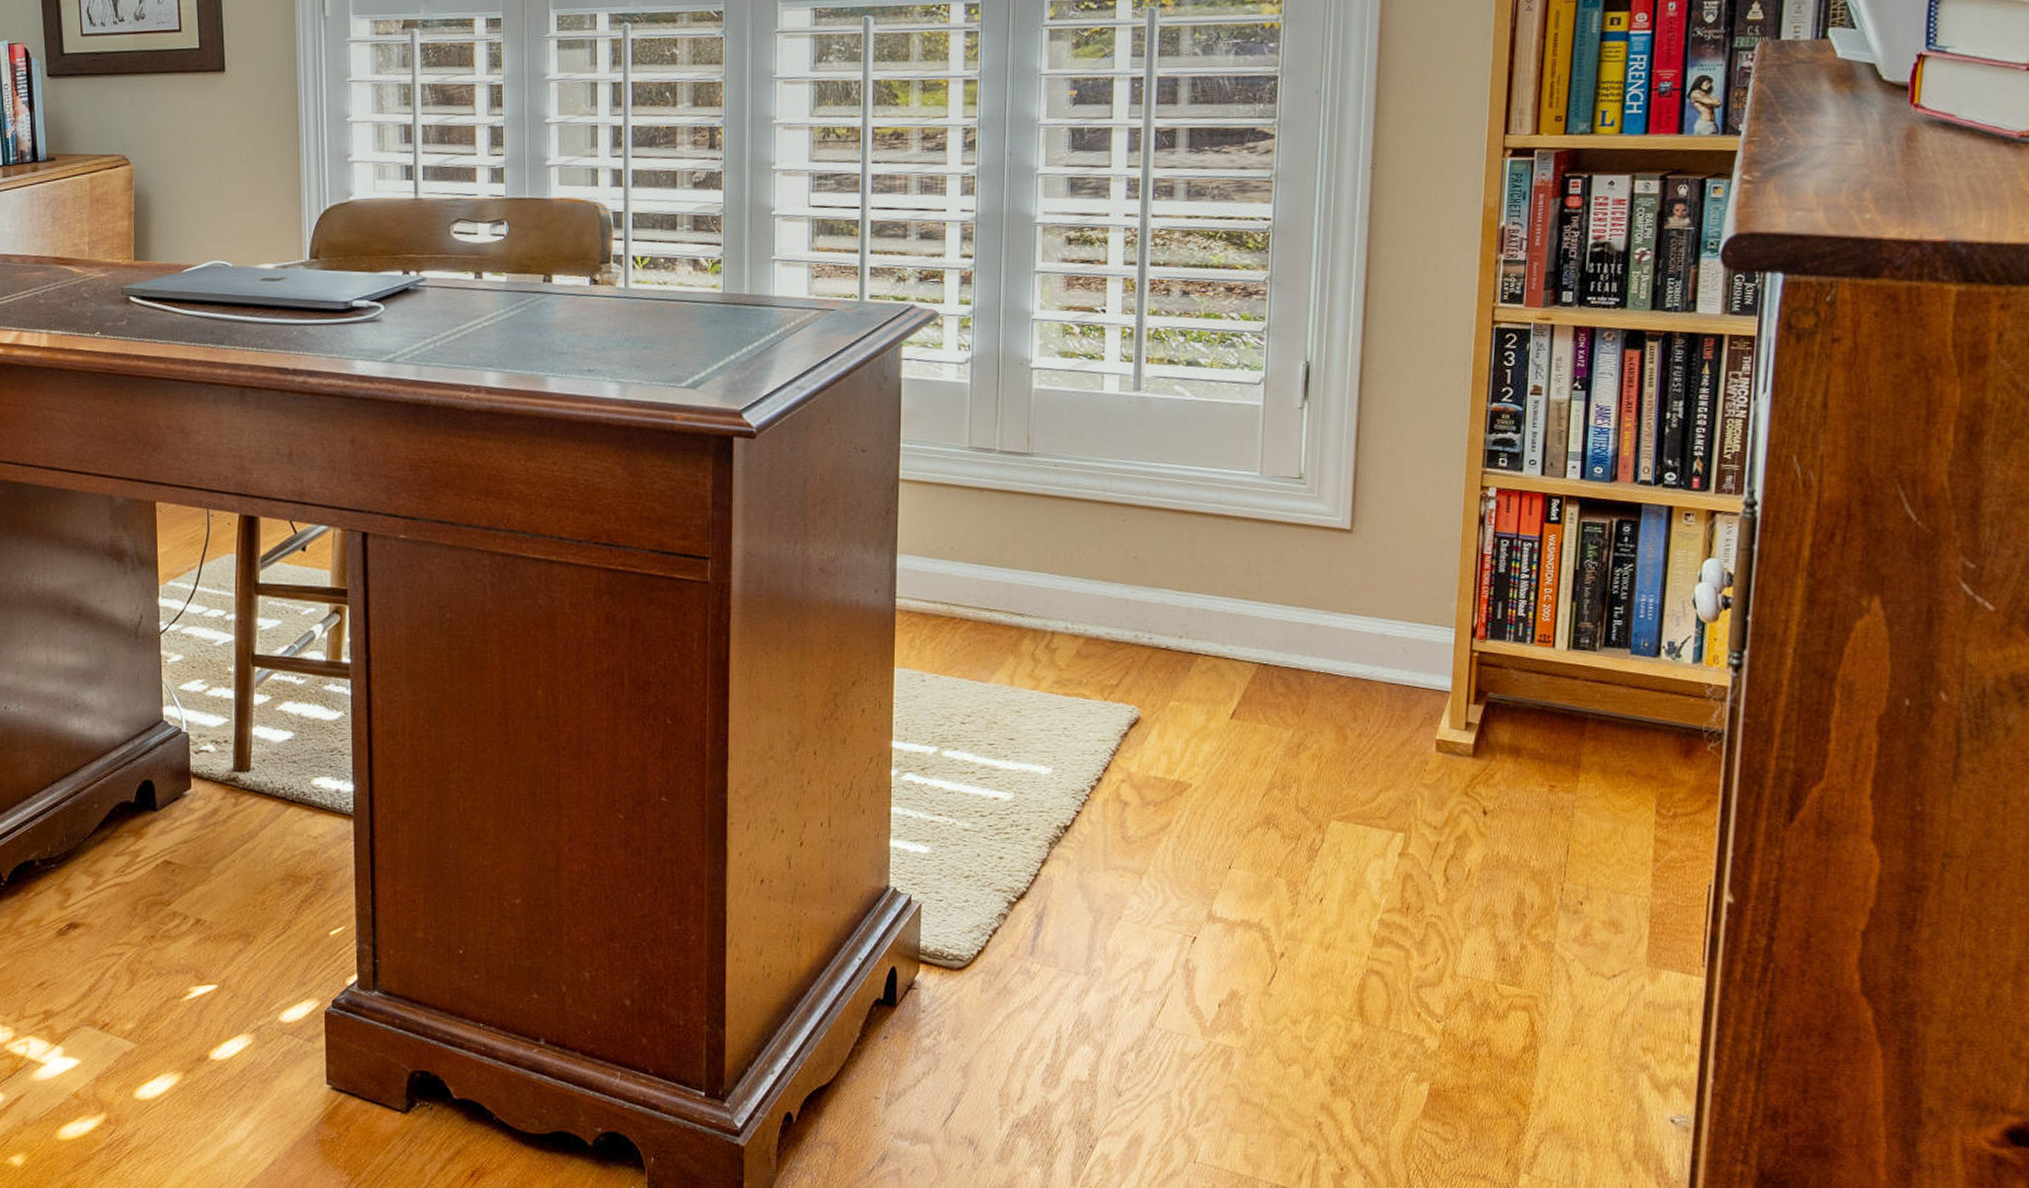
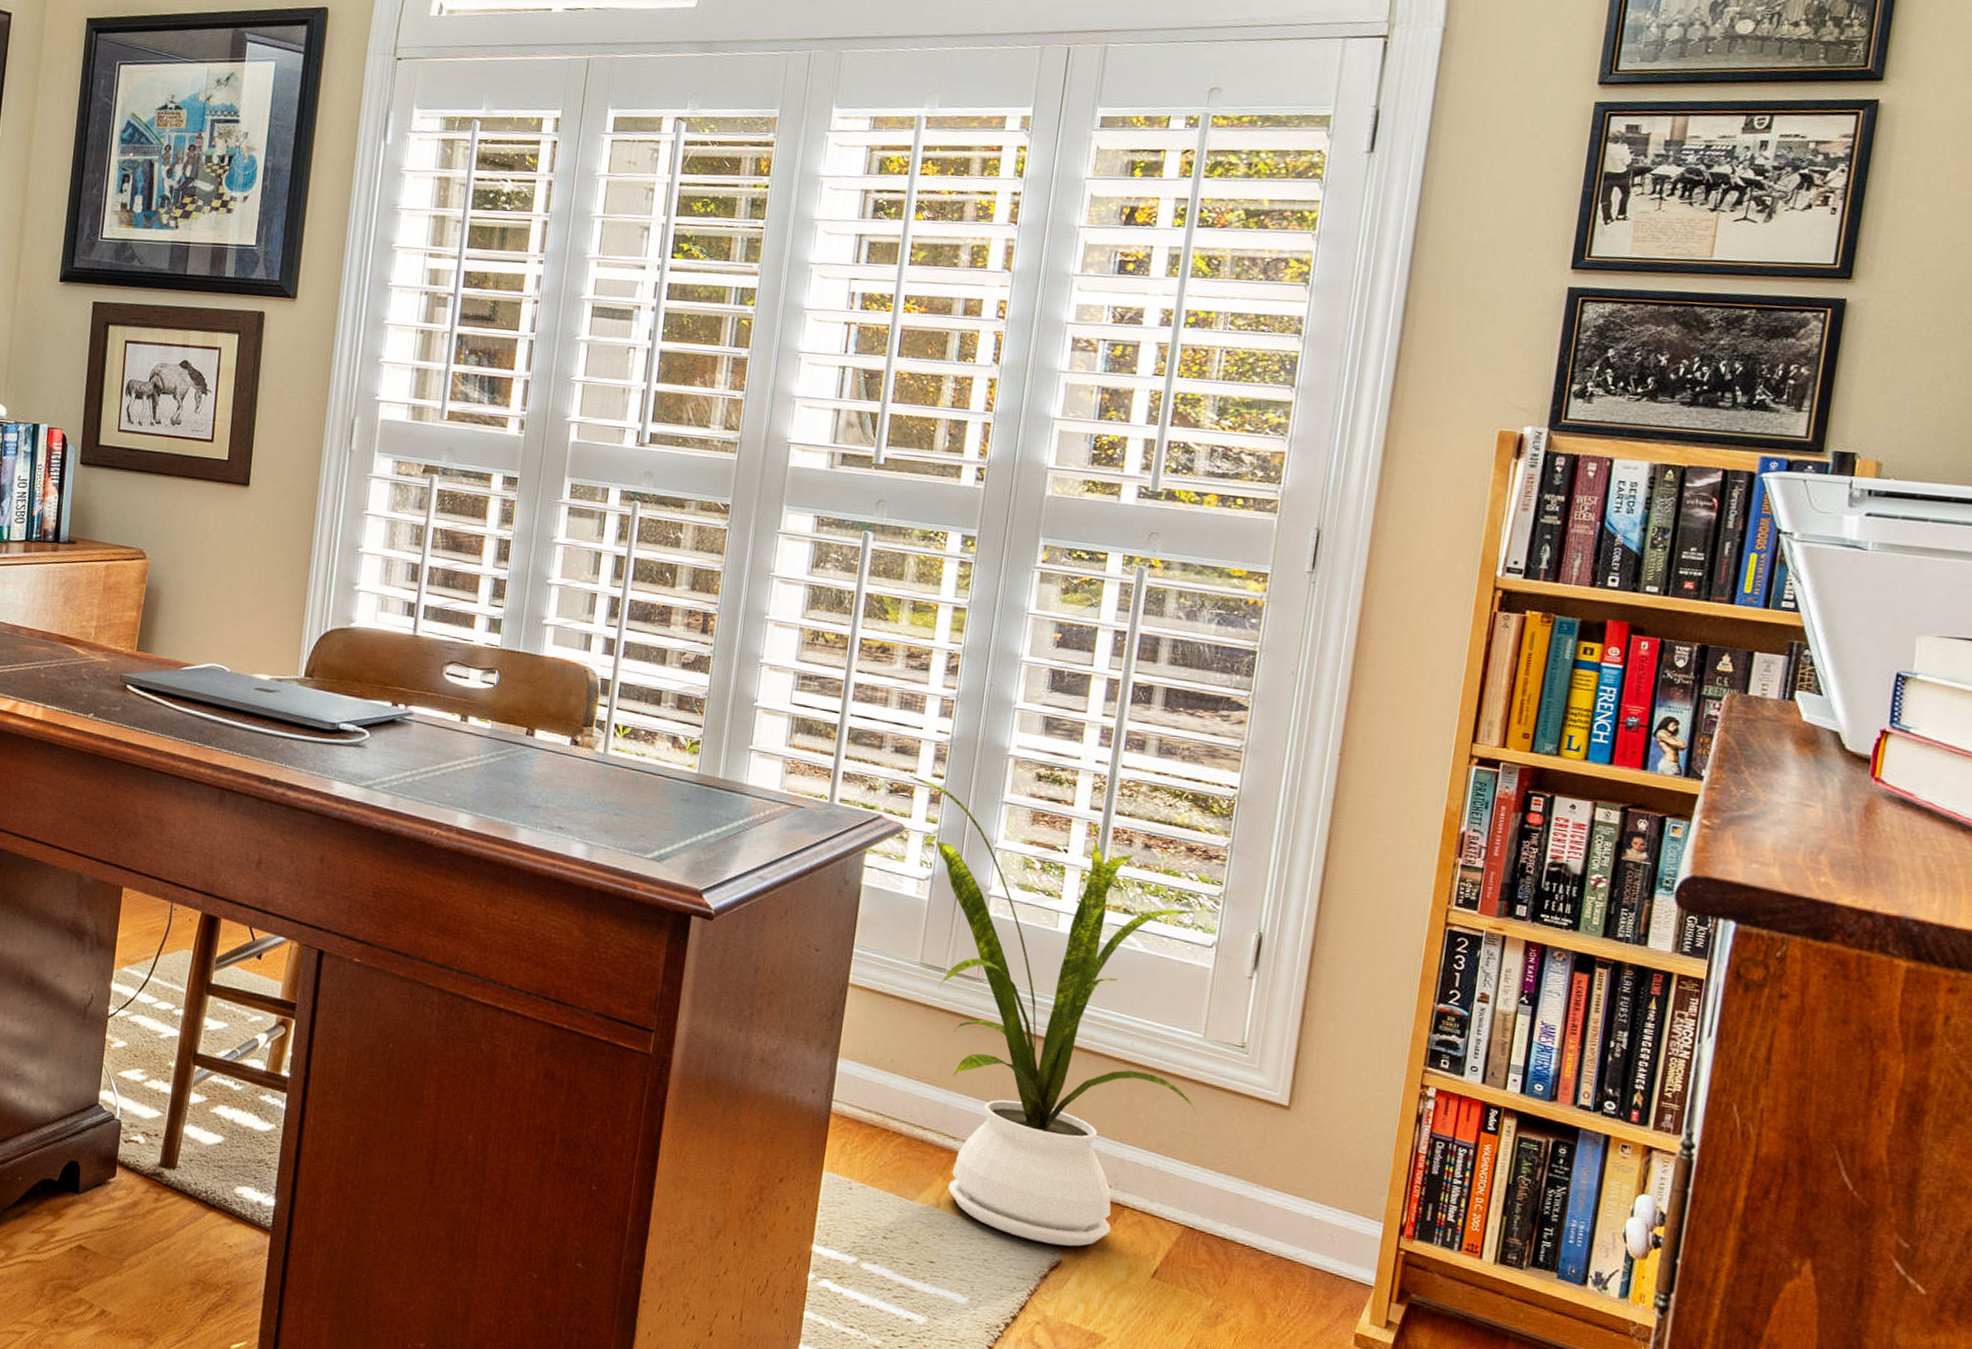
house plant: none [937,259,1260,702] -> present [908,775,1198,1247]

